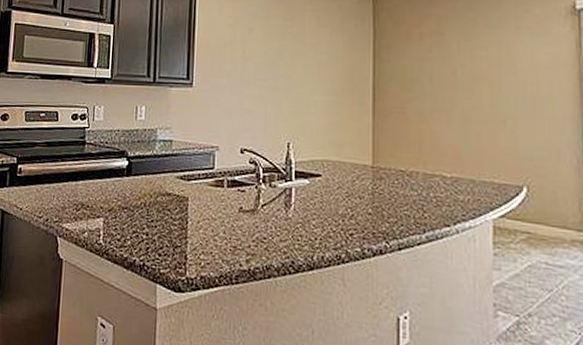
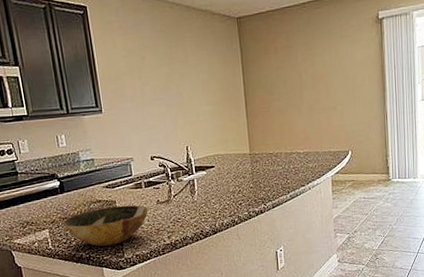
bowl: none [121,203,226,256] -> present [62,205,148,247]

